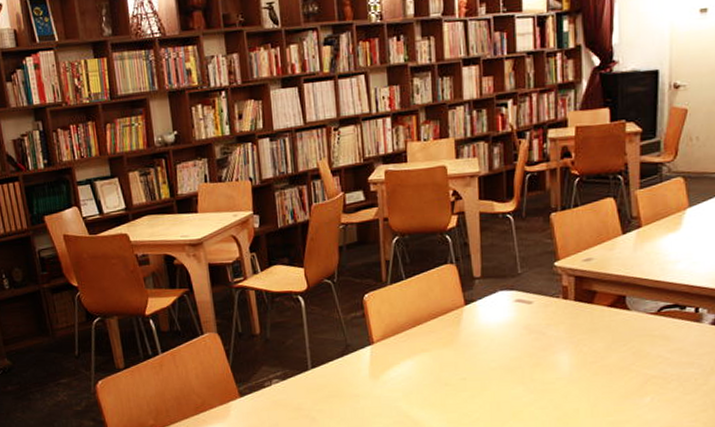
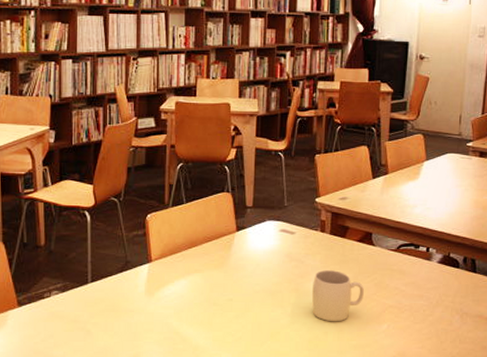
mug: none [556,340,621,398] -> present [311,270,365,322]

